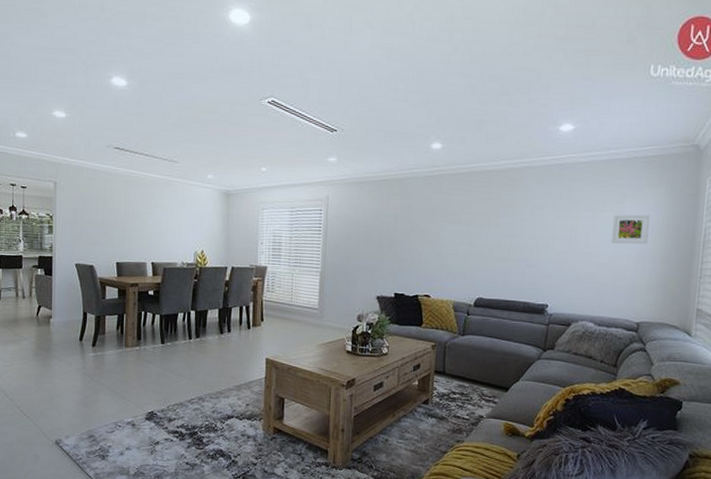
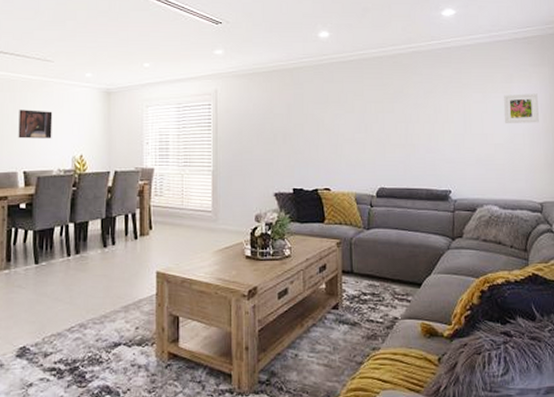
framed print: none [147,206,178,234] -> present [18,110,53,139]

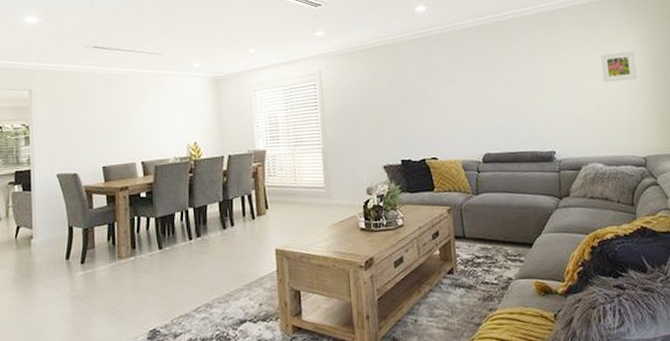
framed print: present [18,110,53,139] -> none [133,102,166,131]

